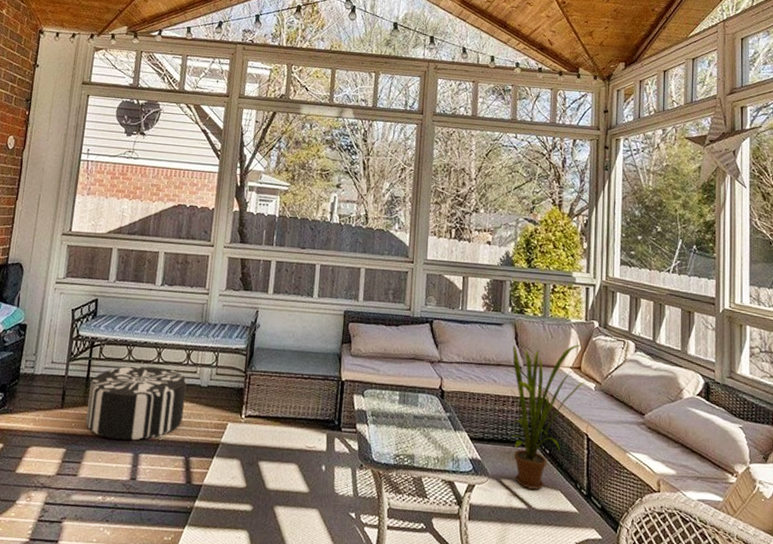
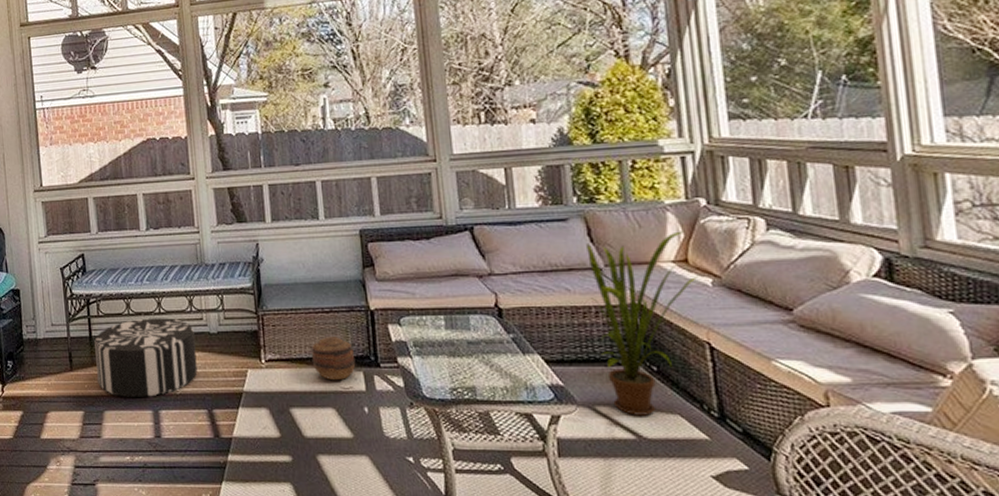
basket: none [285,400,322,440] -> present [311,337,356,381]

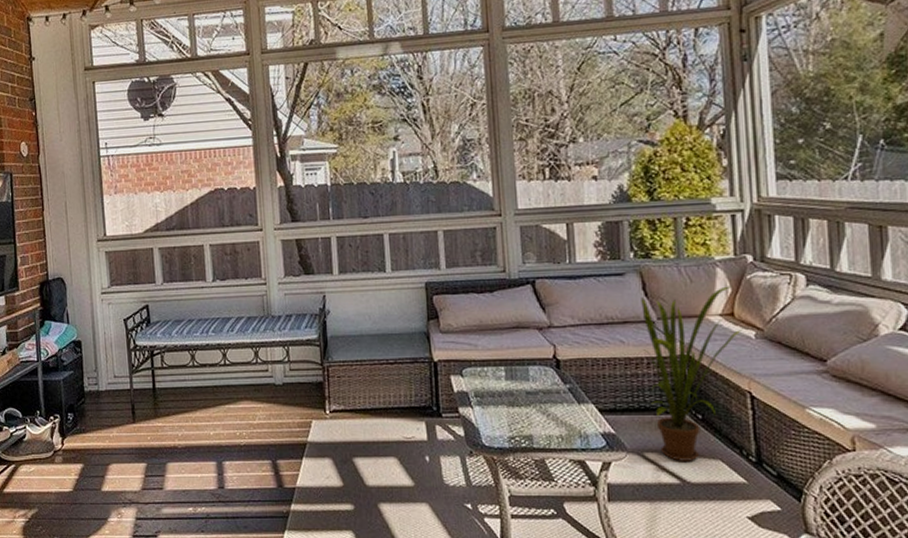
pouf: present [94,318,198,398] -> none [158,369,262,450]
basket: present [311,337,356,381] -> none [375,388,418,431]

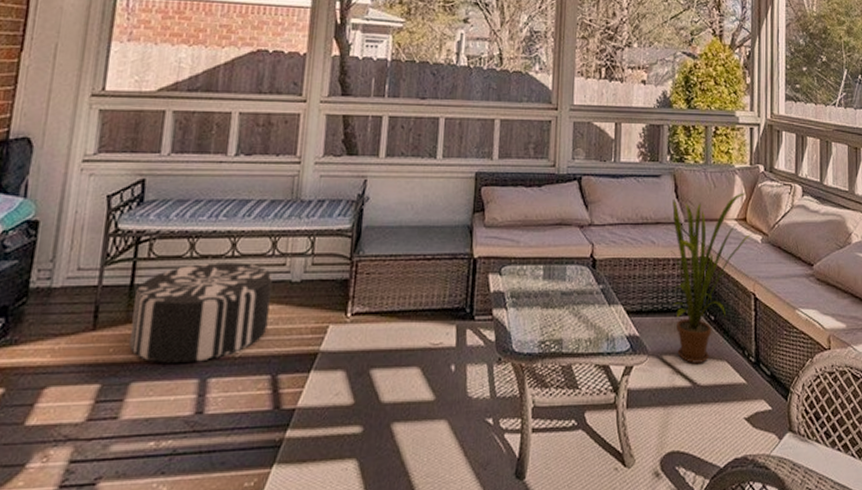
pouf: none [158,369,262,450] -> present [129,262,272,364]

